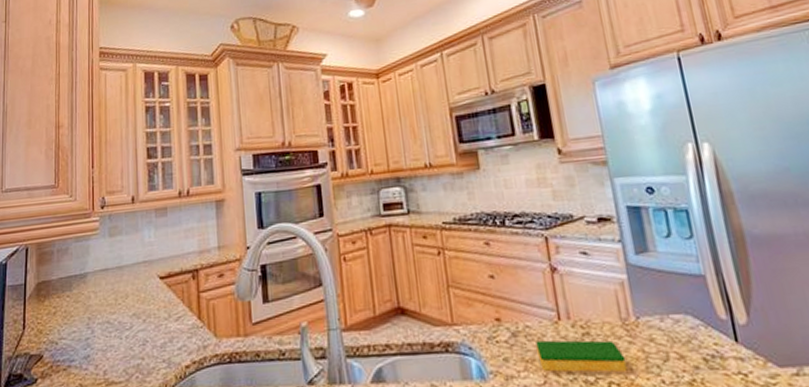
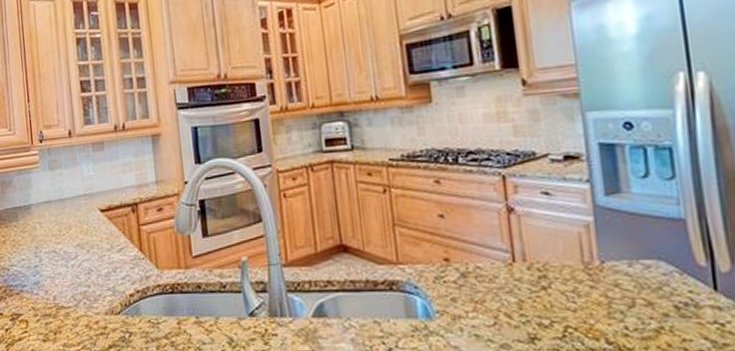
dish sponge: present [536,340,628,372] -> none [487,282,587,316]

